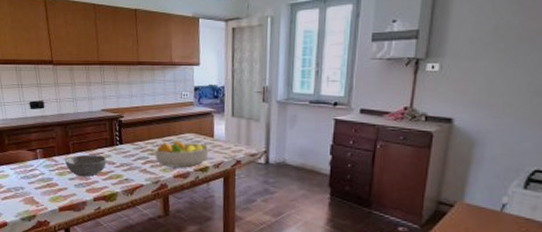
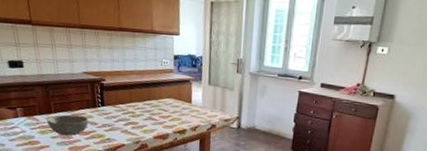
fruit bowl: present [154,141,209,168] -> none [135,105,187,130]

